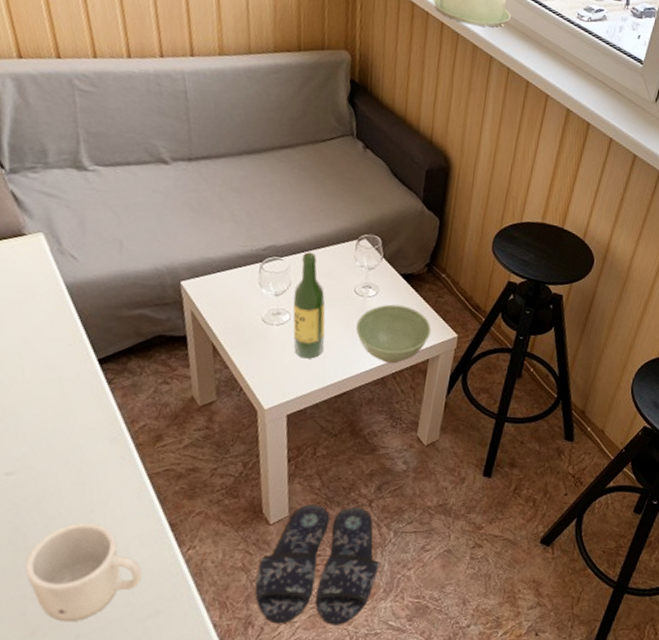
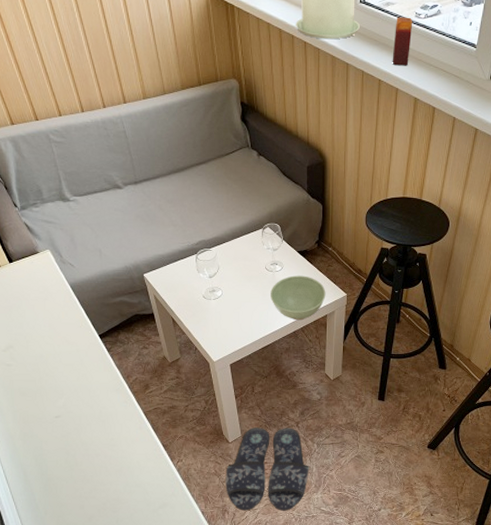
mug: present [25,522,143,622] -> none [78,446,151,512]
wine bottle: present [293,252,326,359] -> none [223,242,249,322]
candle: none [544,14,574,71] -> present [392,17,413,66]

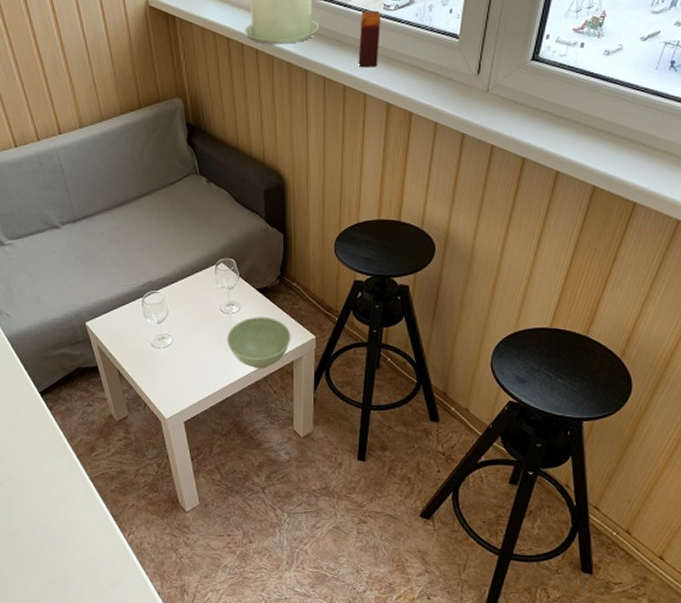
slippers: present [225,427,309,511] -> none [183,494,279,592]

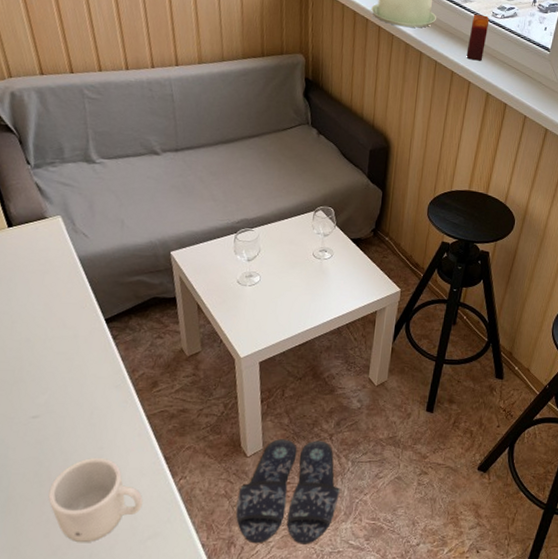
mug: none [21,517,100,592] -> present [48,457,143,543]
slippers: none [183,494,279,592] -> present [236,439,340,544]
bowl: present [227,317,291,369] -> none [315,265,378,316]

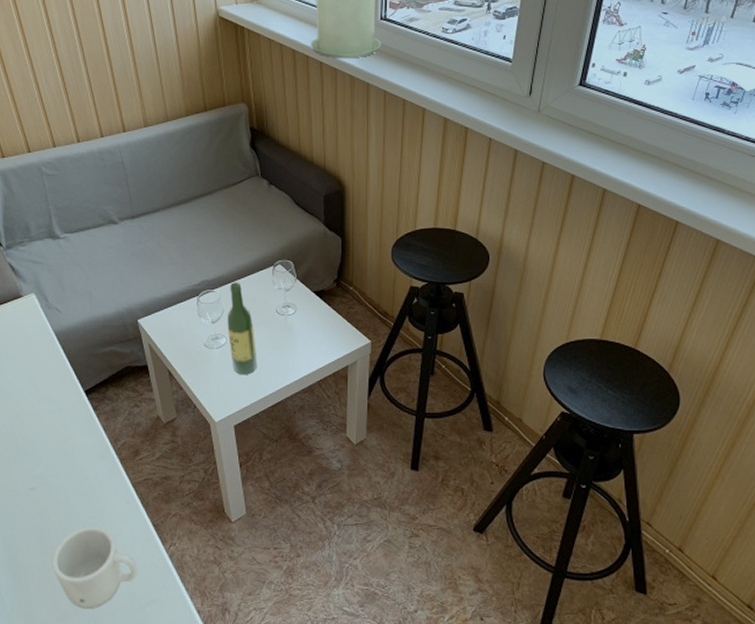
slippers: present [236,439,340,544] -> none [226,503,328,611]
wine bottle: none [262,223,290,314] -> present [227,282,257,375]
candle: present [466,14,490,61] -> none [417,32,440,84]

